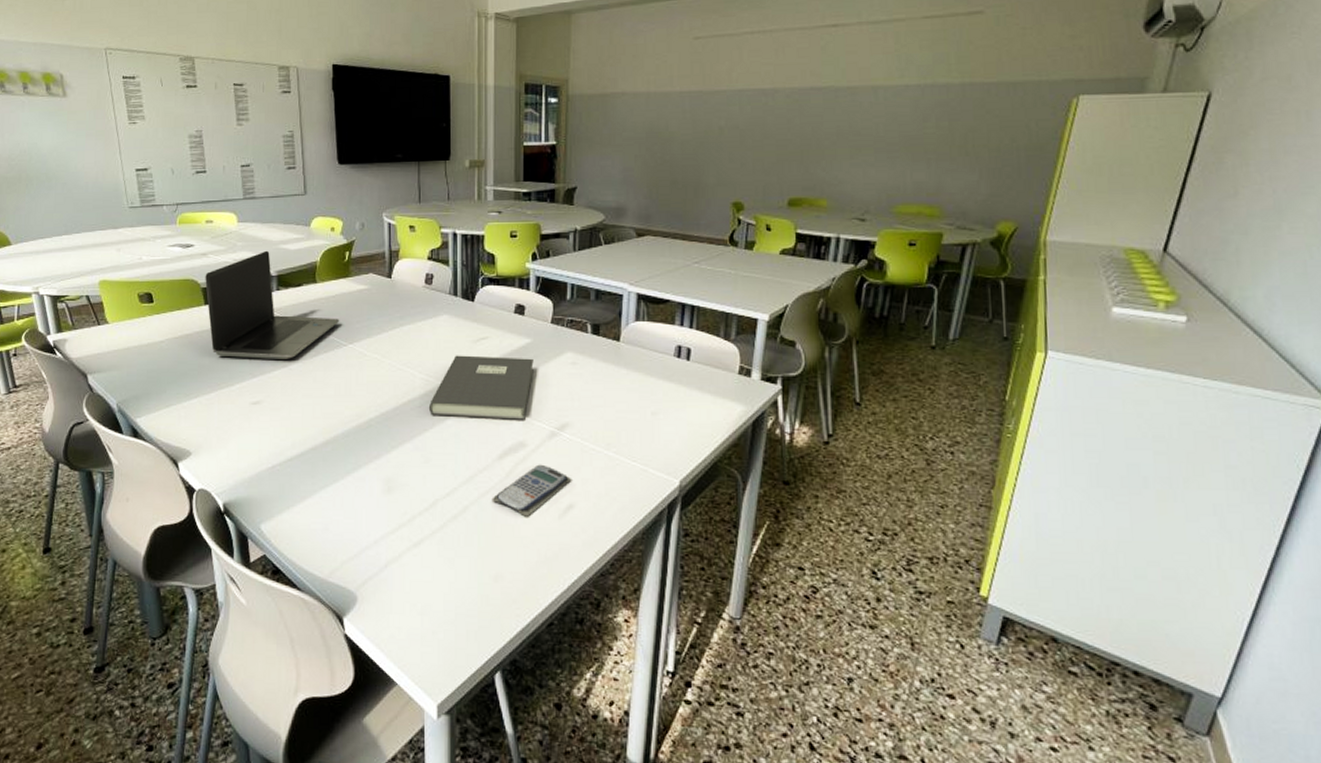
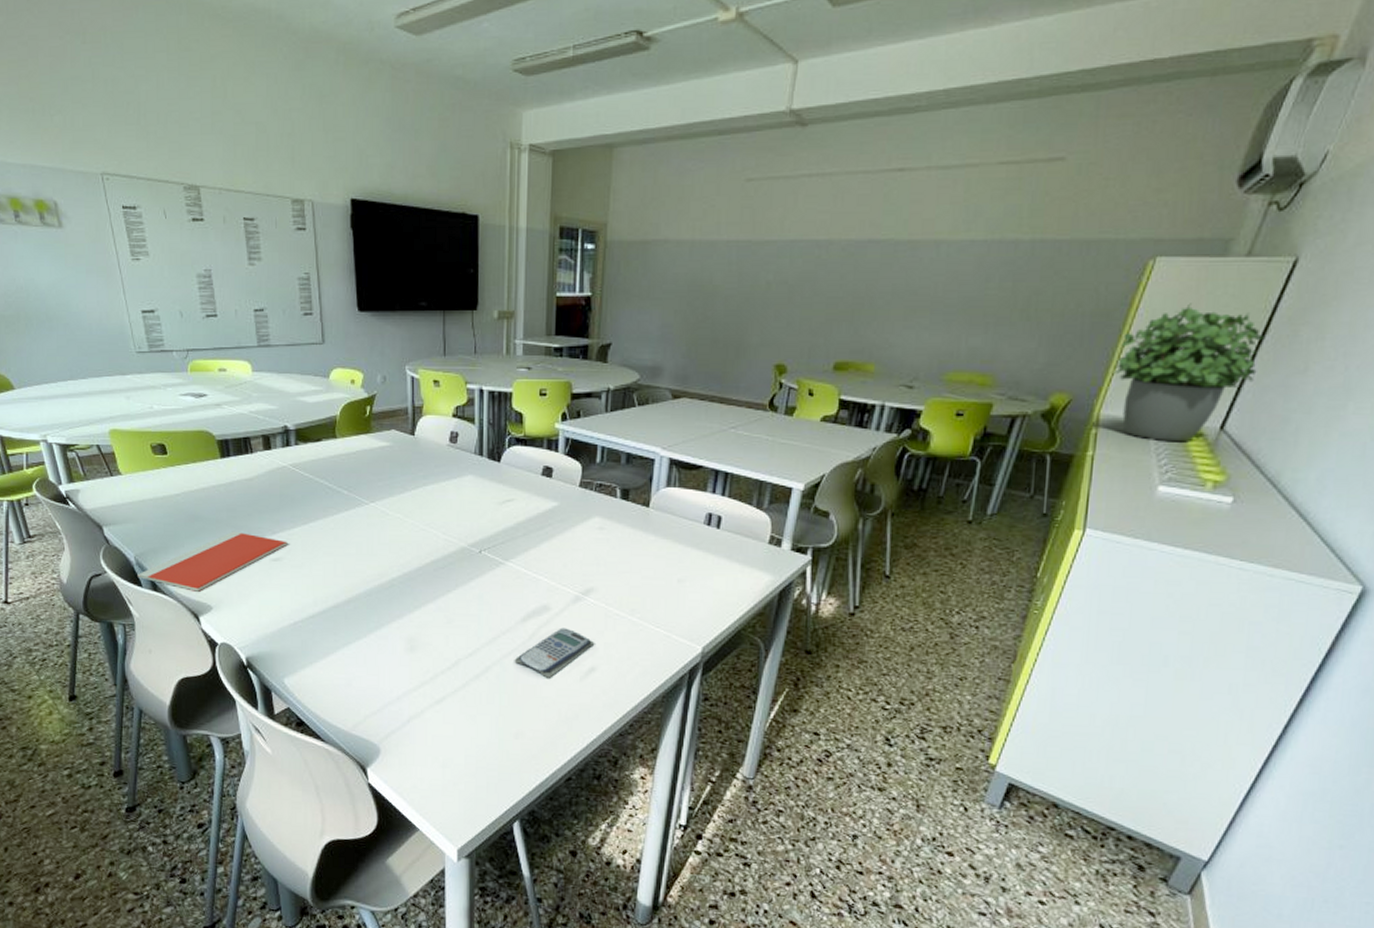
notebook: none [119,376,268,437] -> present [137,531,288,592]
laptop computer: present [205,250,340,361] -> none [220,402,361,518]
book: present [428,355,534,420] -> none [451,517,560,584]
potted plant: none [1054,136,1193,265] -> present [1114,303,1266,442]

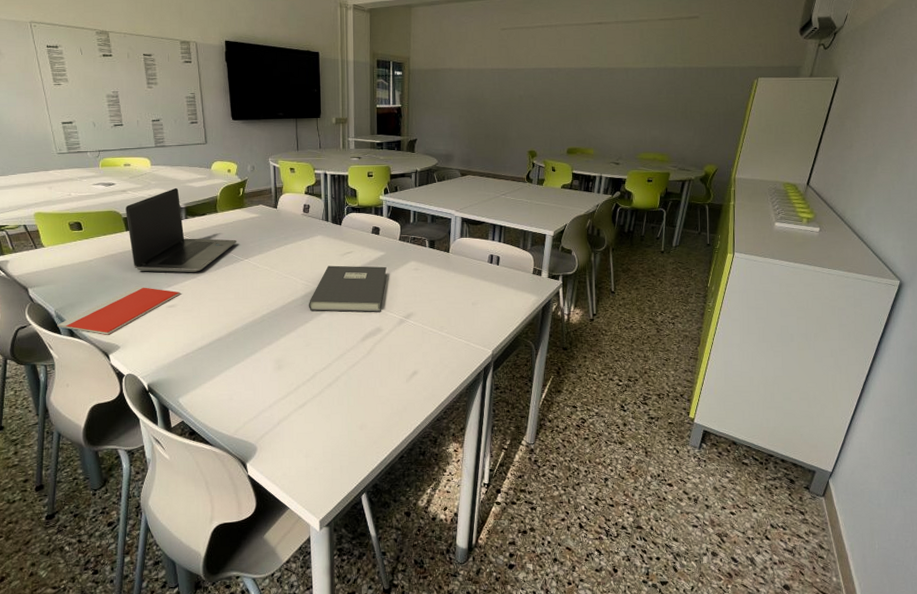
laptop computer: none [220,402,361,518] -> present [125,187,237,273]
book: none [451,517,560,584] -> present [308,265,387,312]
calculator: present [514,627,595,678] -> none [357,343,416,382]
potted plant: present [1114,303,1266,442] -> none [741,106,826,194]

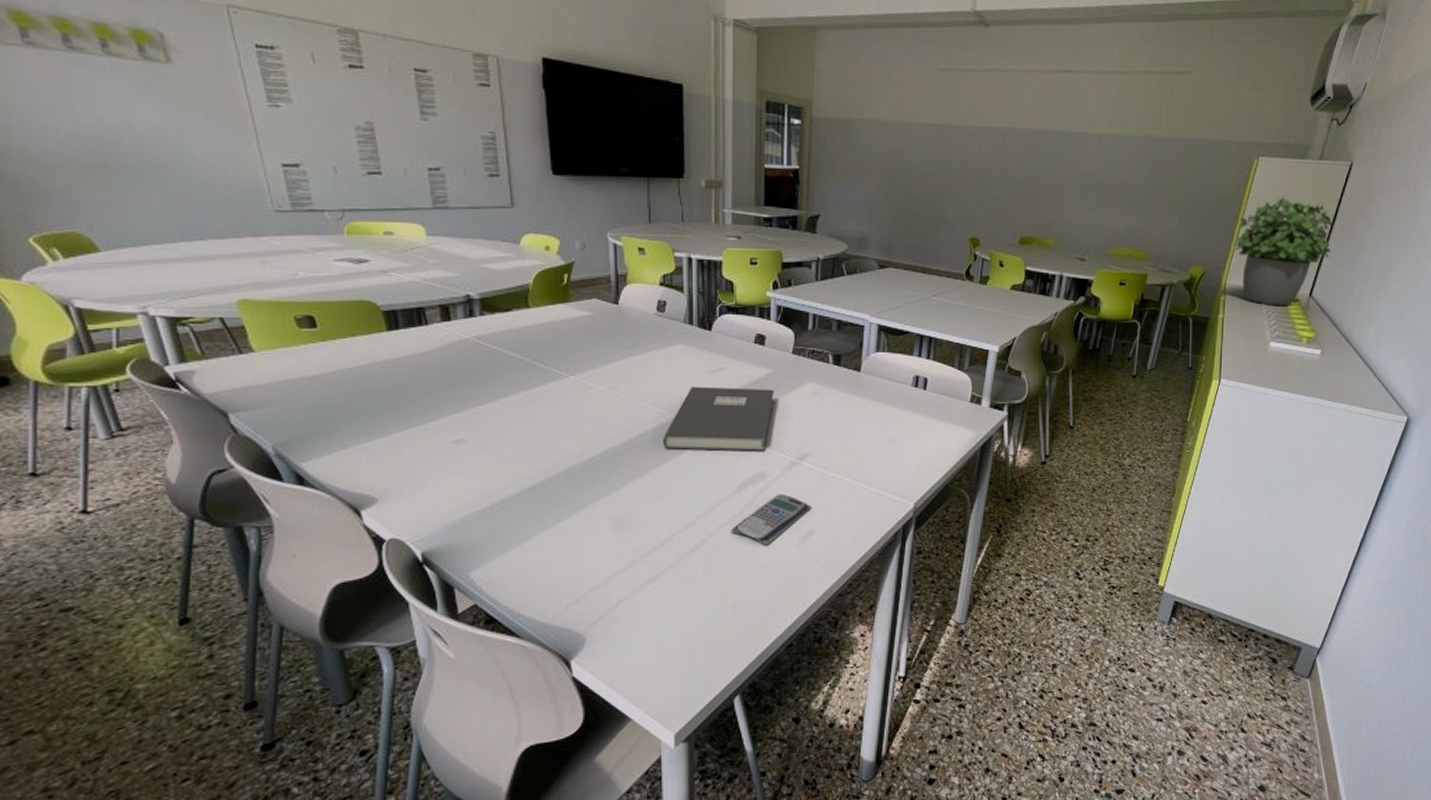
notebook: present [57,286,181,335] -> none [277,412,472,483]
laptop computer: present [125,187,237,273] -> none [386,269,559,394]
calculator: none [357,343,416,382] -> present [730,494,812,546]
potted plant: none [741,106,826,194] -> present [1234,195,1335,307]

